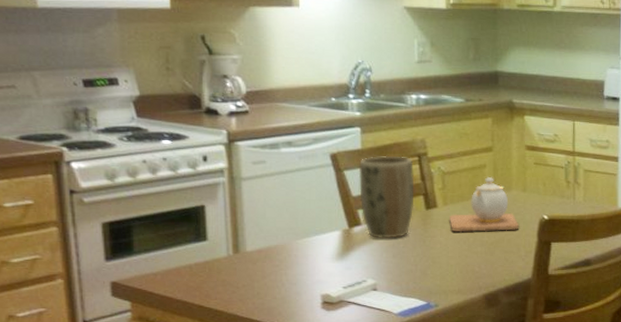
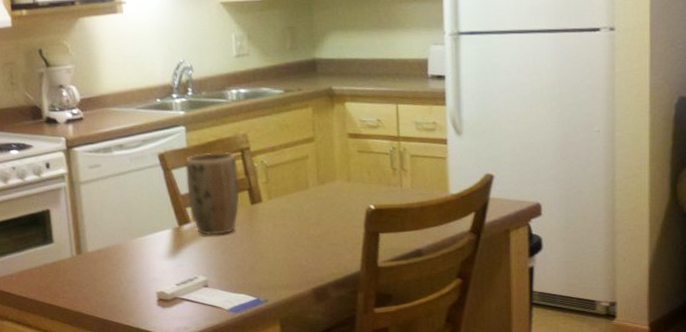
teapot: present [448,176,520,233] -> none [273,167,346,226]

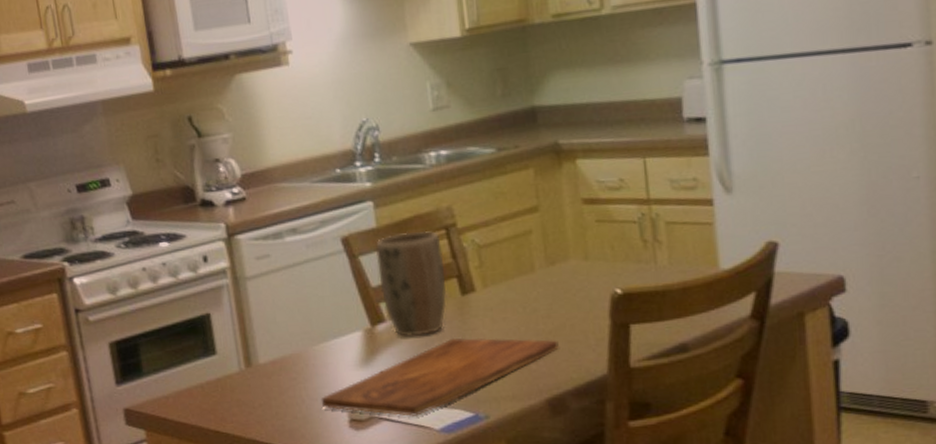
cutting board: none [136,237,324,298] -> present [320,337,559,416]

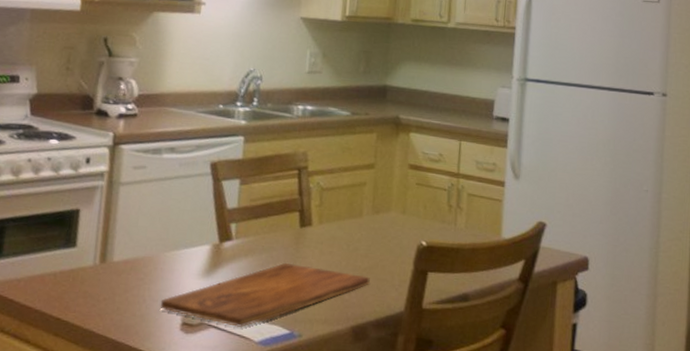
plant pot: present [376,230,447,337] -> none [234,167,293,257]

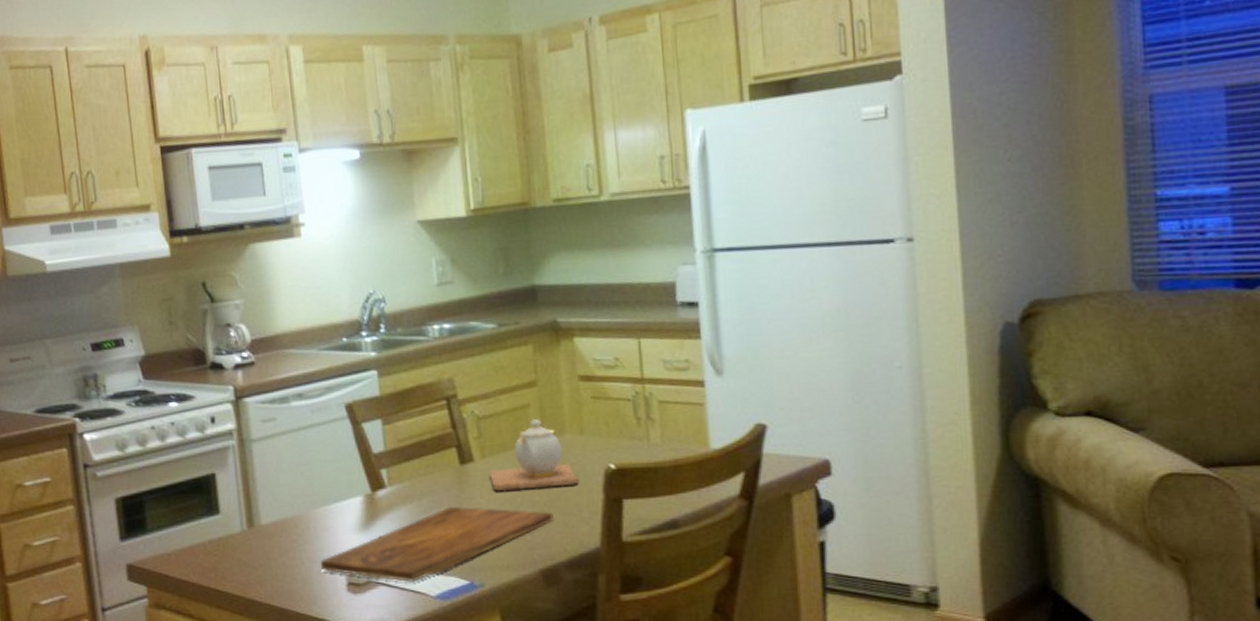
teapot: none [322,195,396,256] -> present [488,418,579,492]

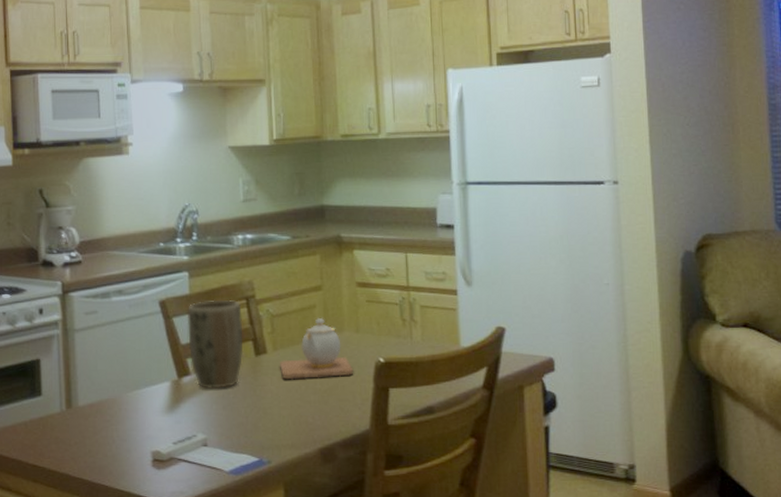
cutting board: present [320,506,553,582] -> none [129,392,332,459]
plant pot: none [379,400,446,503] -> present [188,299,244,389]

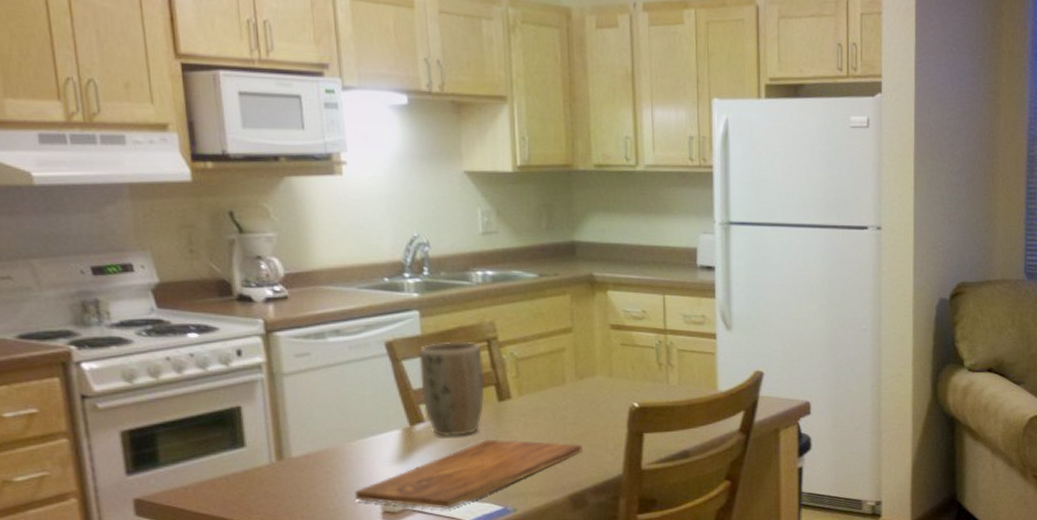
cutting board: none [129,392,332,459] -> present [354,439,582,509]
teapot: present [279,317,354,380] -> none [525,361,607,426]

